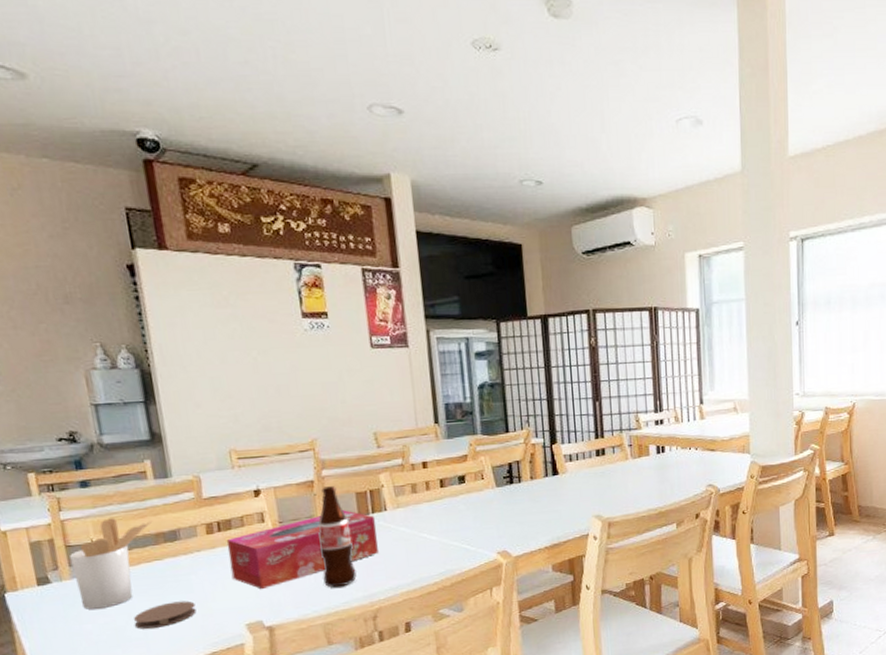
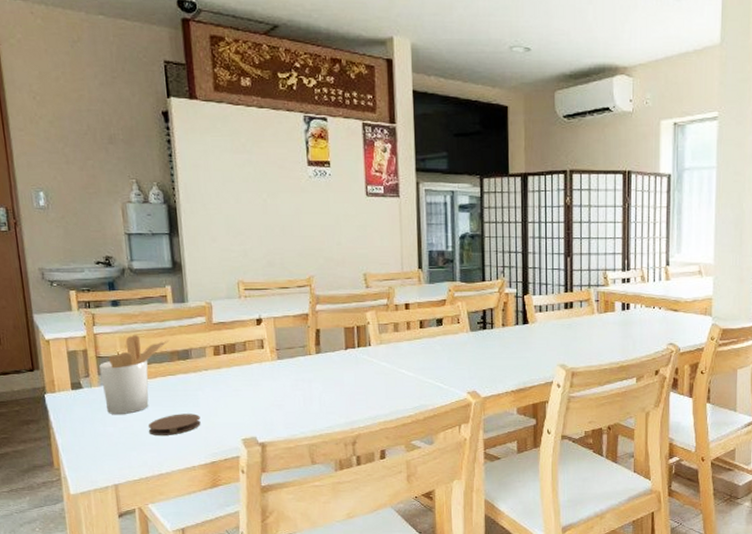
tissue box: present [226,510,378,590] -> none [230,343,361,409]
bottle: present [318,486,357,588] -> none [309,320,341,413]

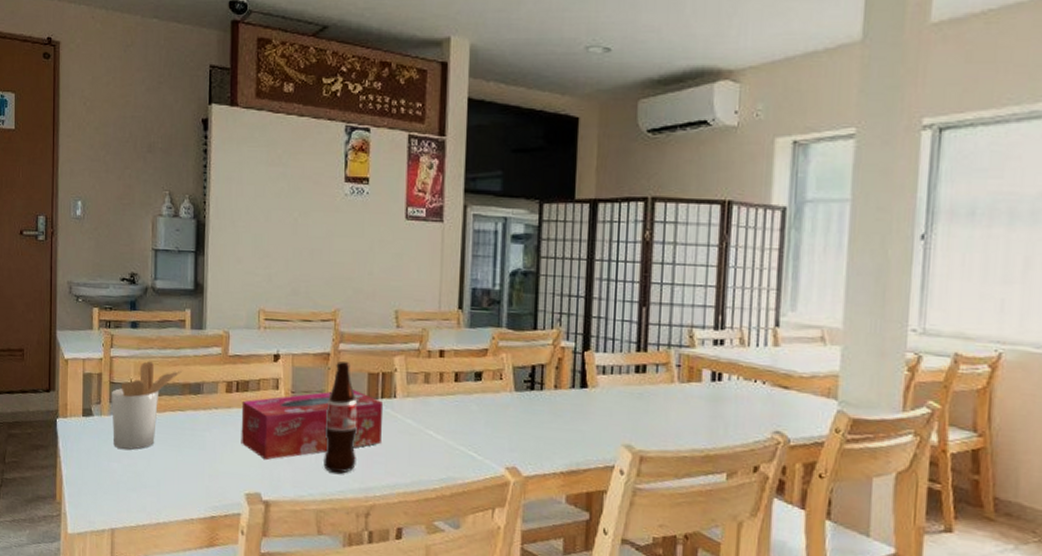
coaster: present [147,413,201,435] -> none [151,455,205,480]
tissue box: none [230,343,361,409] -> present [241,390,384,461]
bottle: none [309,320,341,413] -> present [322,361,358,474]

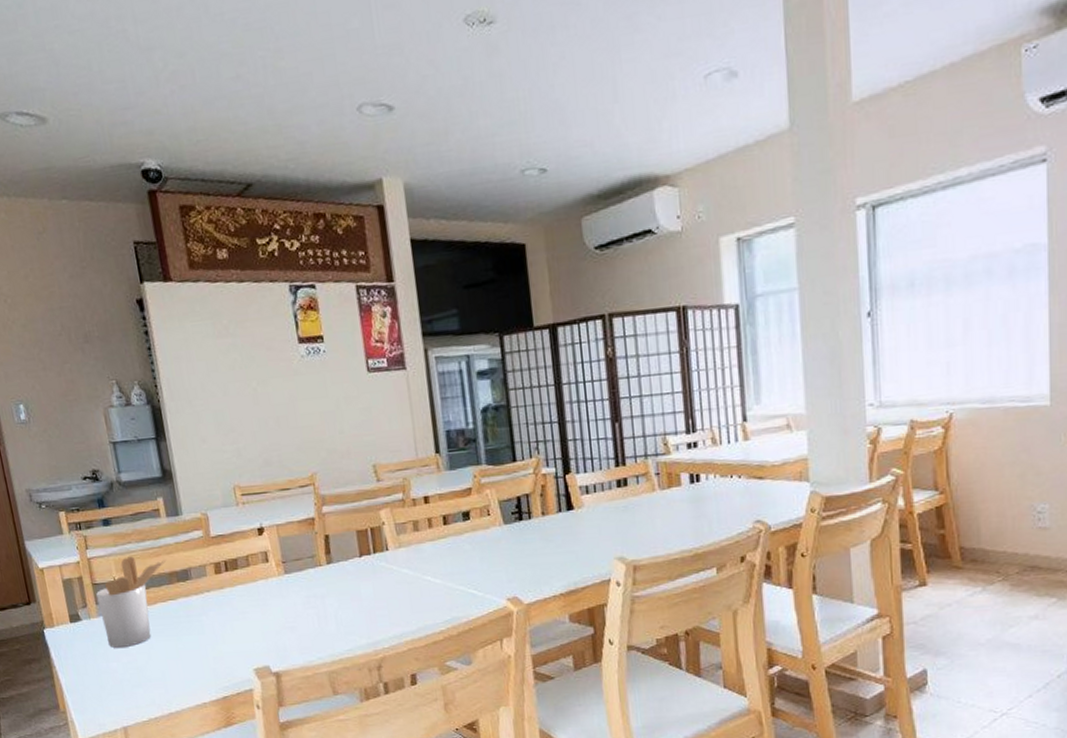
tissue box: present [241,390,384,461] -> none [233,549,381,634]
bottle: present [322,361,358,474] -> none [320,524,360,634]

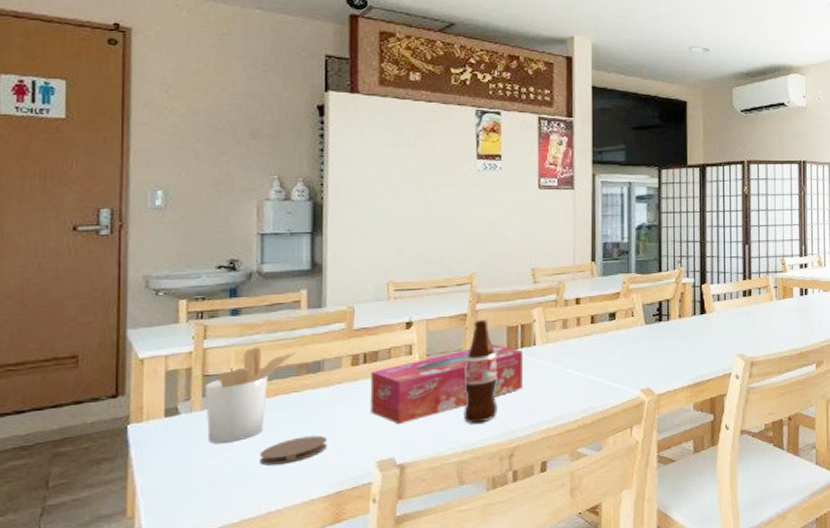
coaster: none [152,642,208,670] -> present [259,435,327,466]
tissue box: none [233,549,381,634] -> present [370,344,524,425]
bottle: none [320,524,360,634] -> present [462,320,498,424]

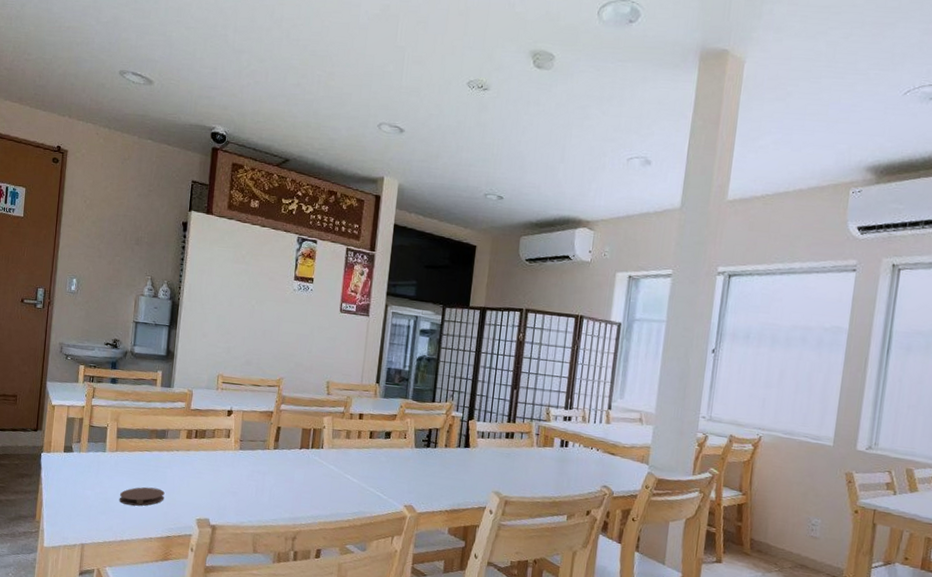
utensil holder: present [205,347,298,444] -> none [89,410,152,481]
tissue box: present [370,344,524,425] -> none [196,441,313,493]
bottle: present [462,320,498,424] -> none [261,418,292,506]

